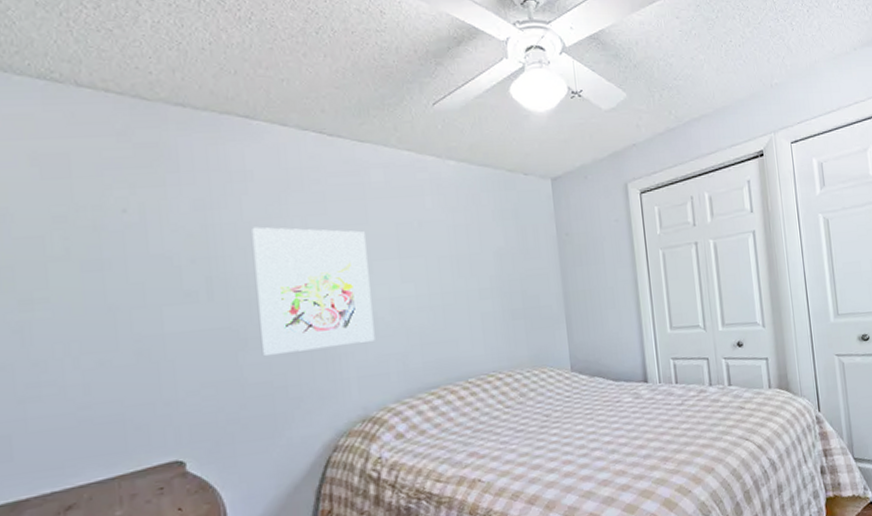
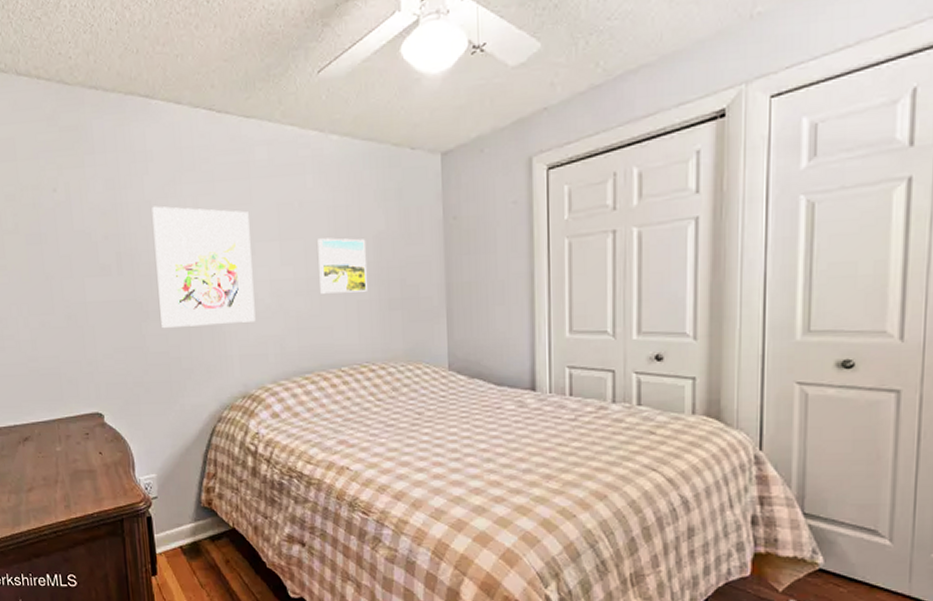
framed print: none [439,254,490,309] -> present [317,238,367,294]

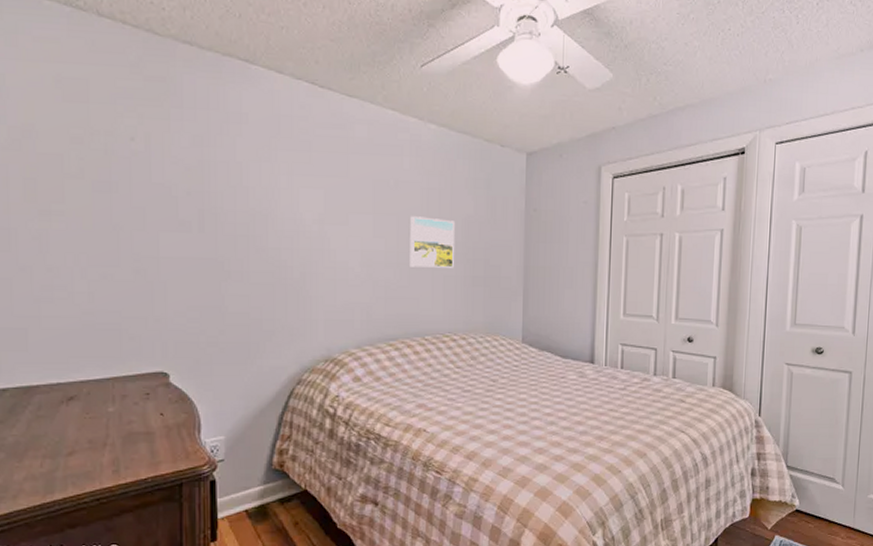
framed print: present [152,206,256,328] -> none [243,168,344,290]

